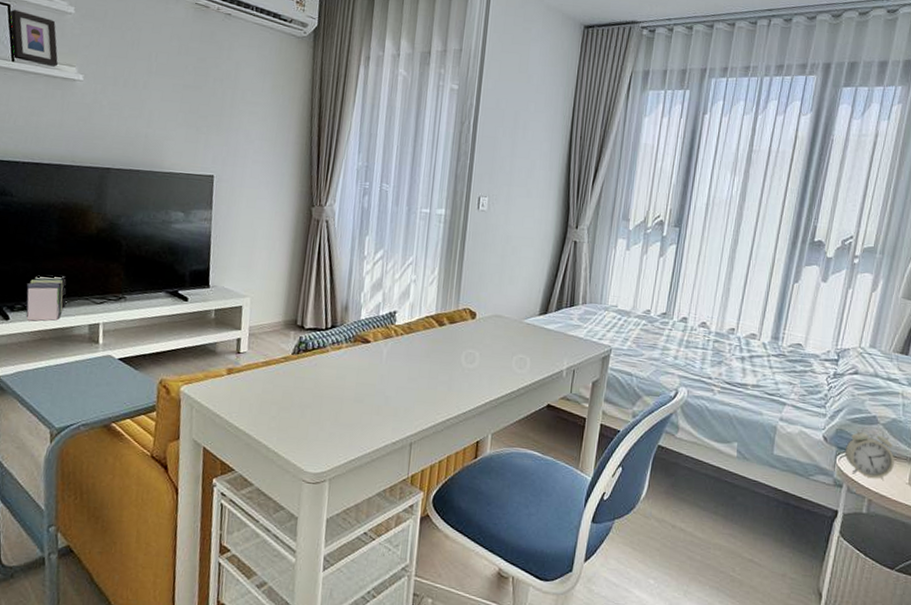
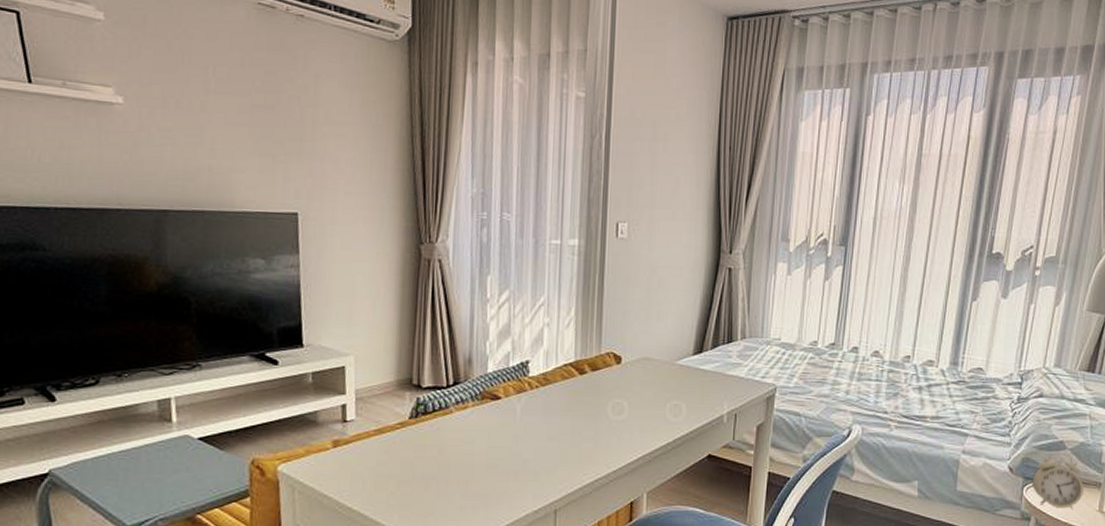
picture frame: present [10,9,58,67] -> none [20,17,89,88]
books: present [26,275,66,322] -> none [74,343,126,401]

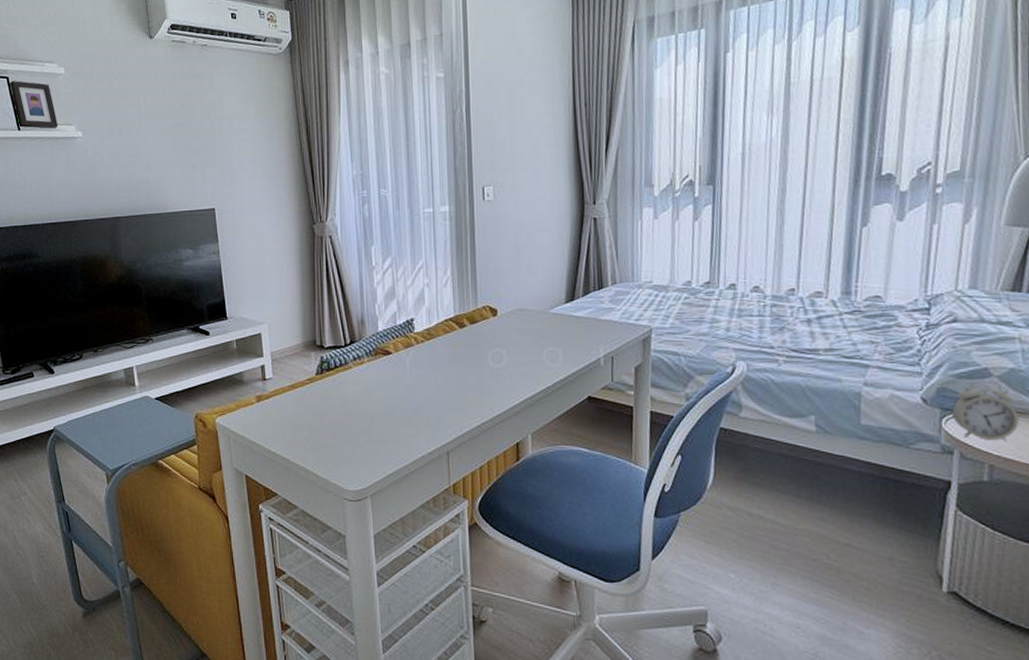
picture frame: none [20,17,89,88] -> present [9,80,58,129]

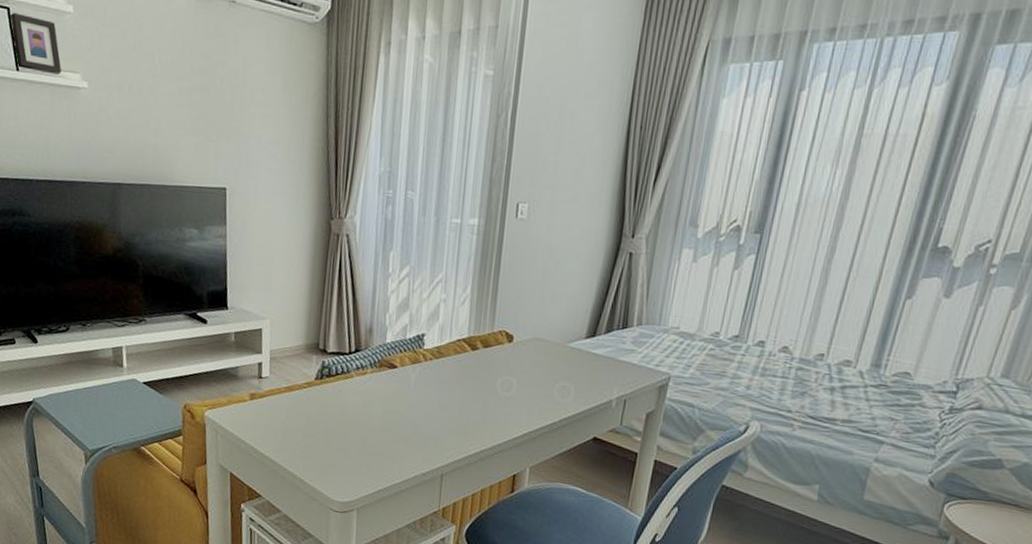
alarm clock: present [951,381,1020,442] -> none [955,471,1022,535]

